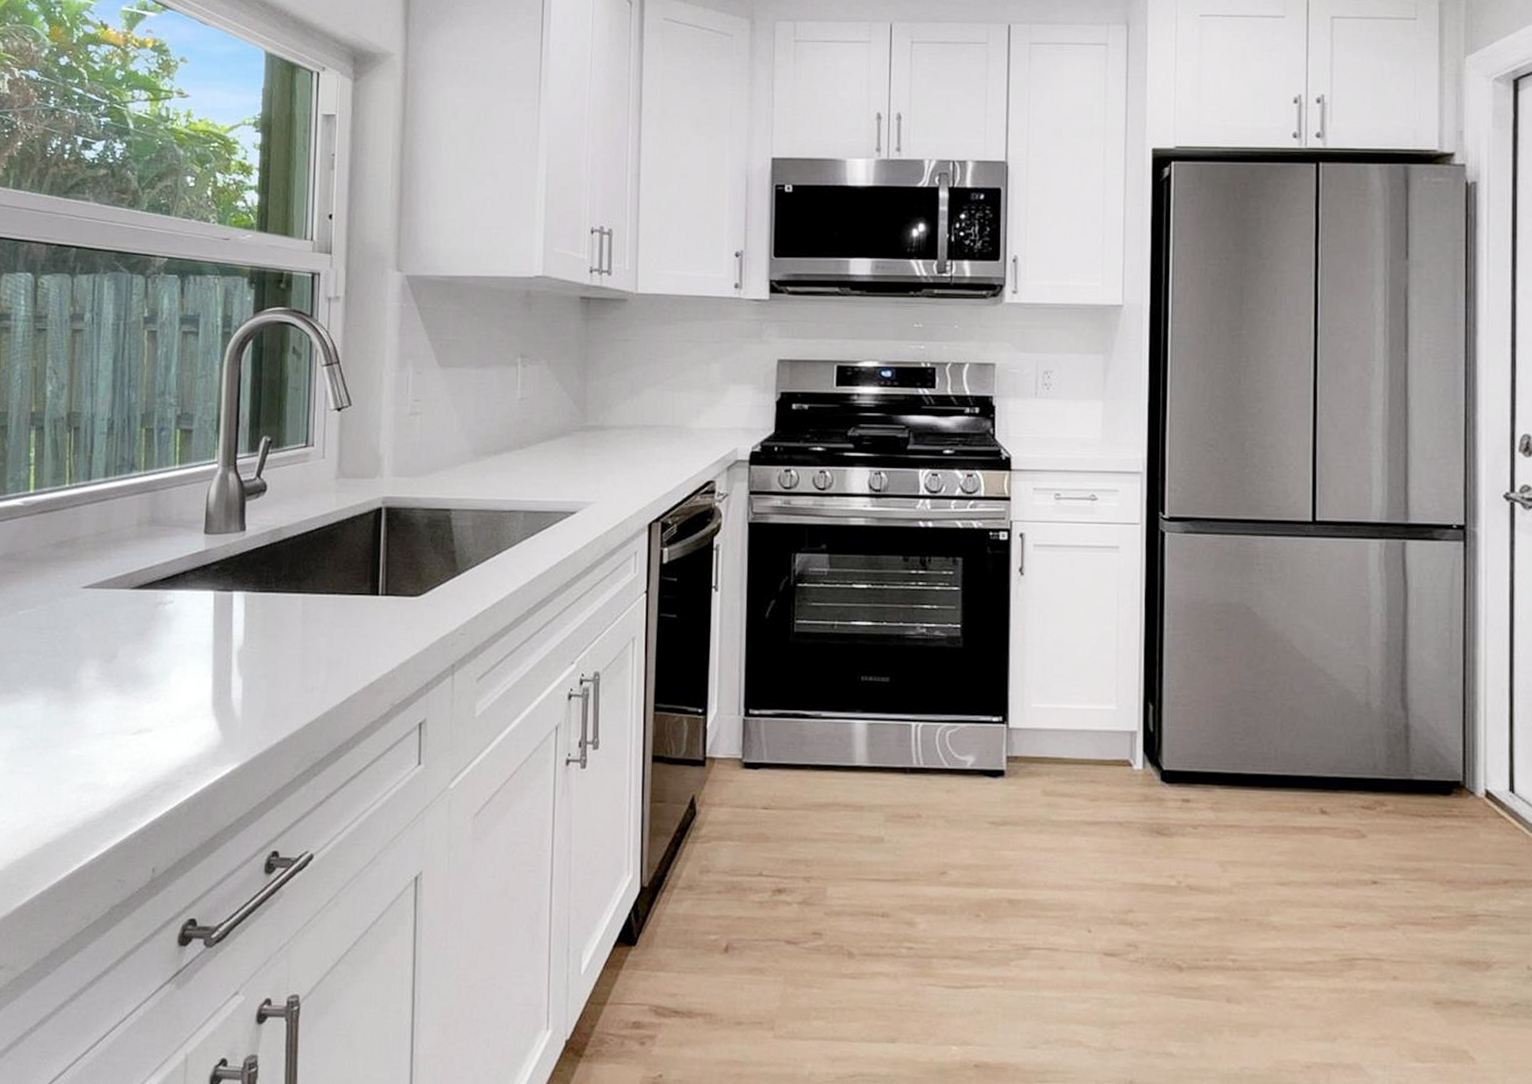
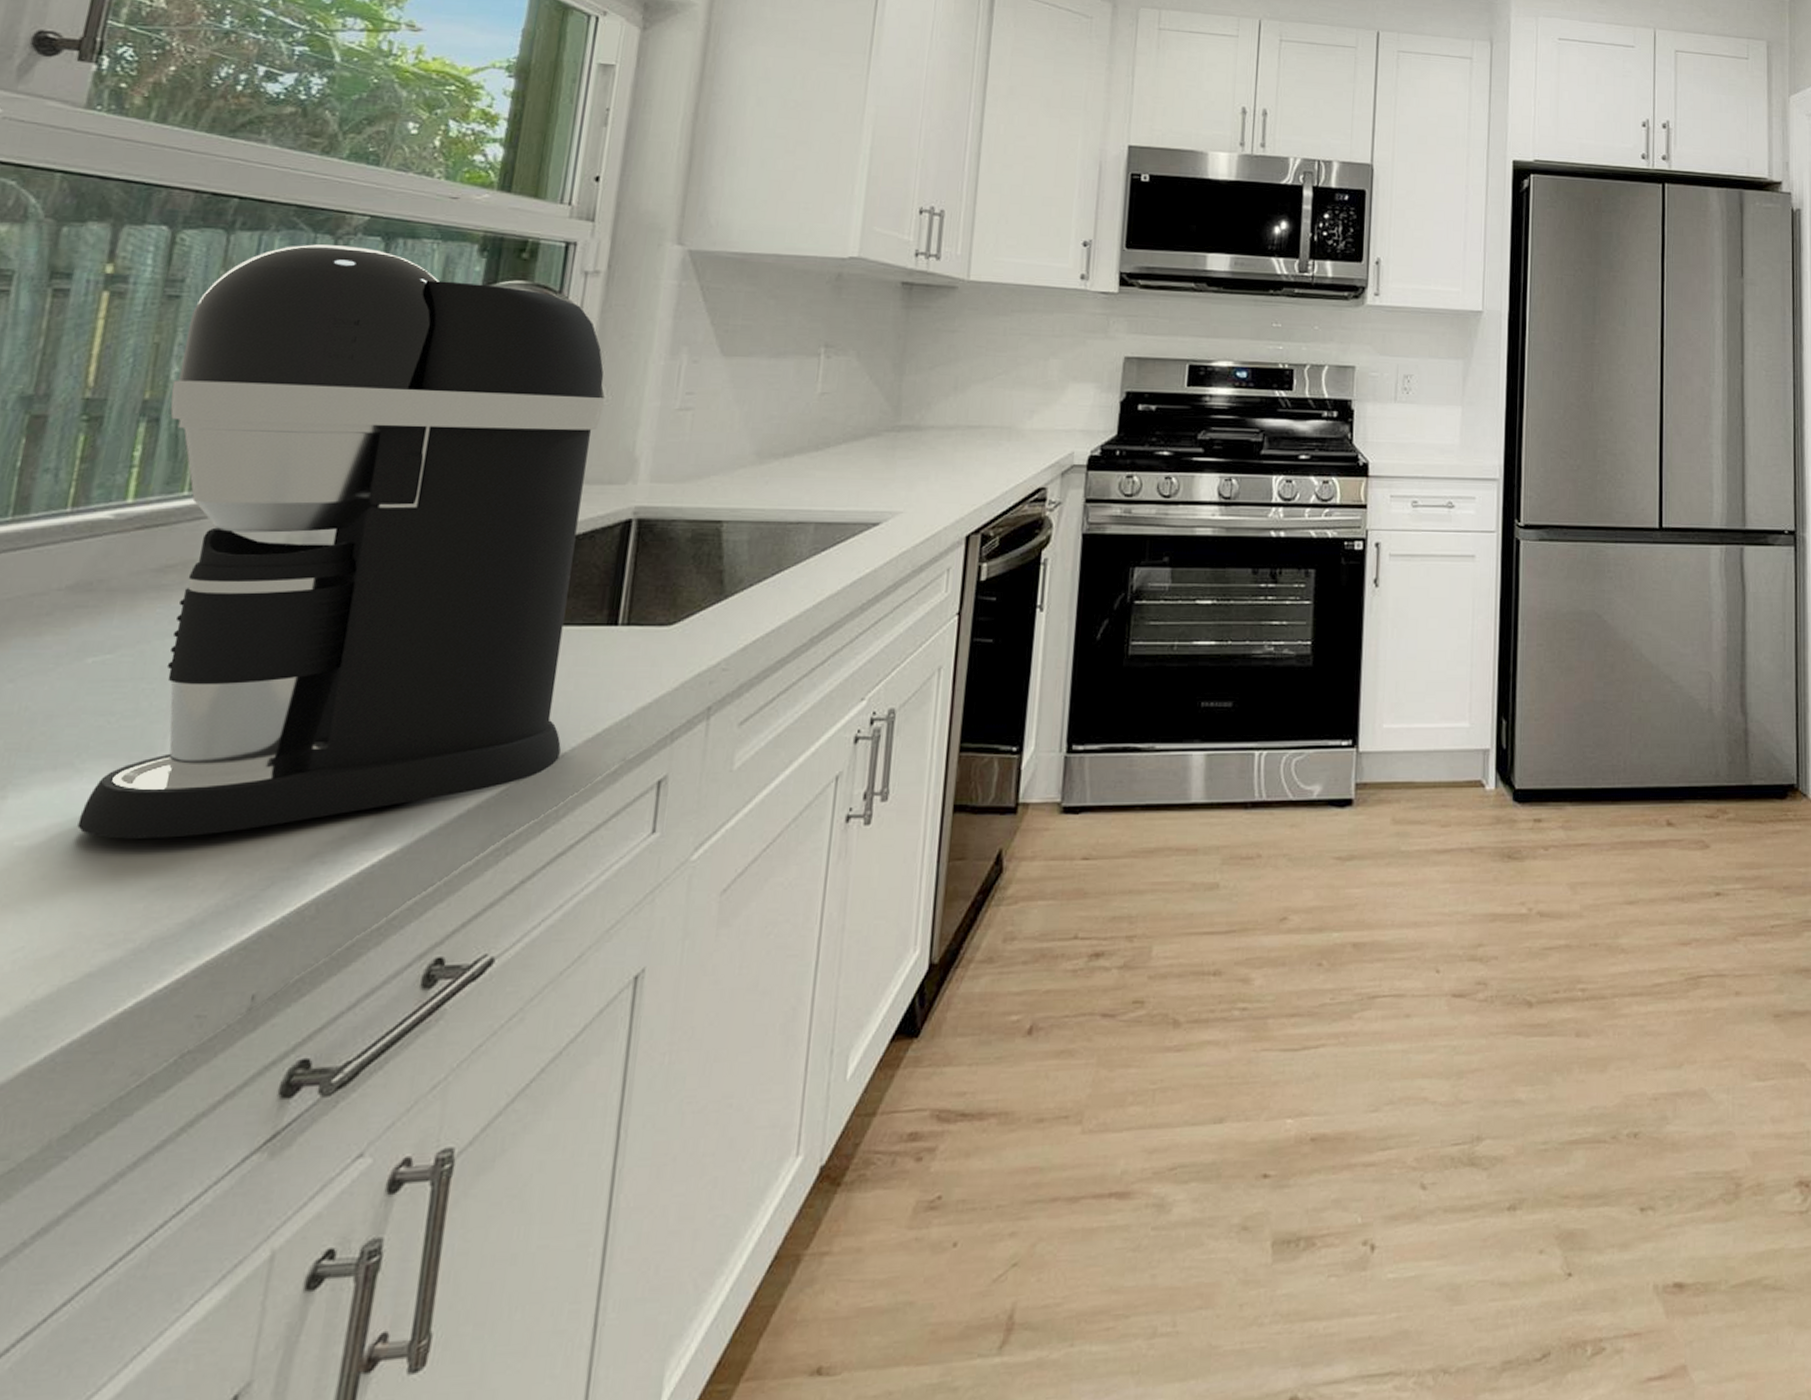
coffee maker: none [28,283,352,748] -> present [77,244,604,839]

